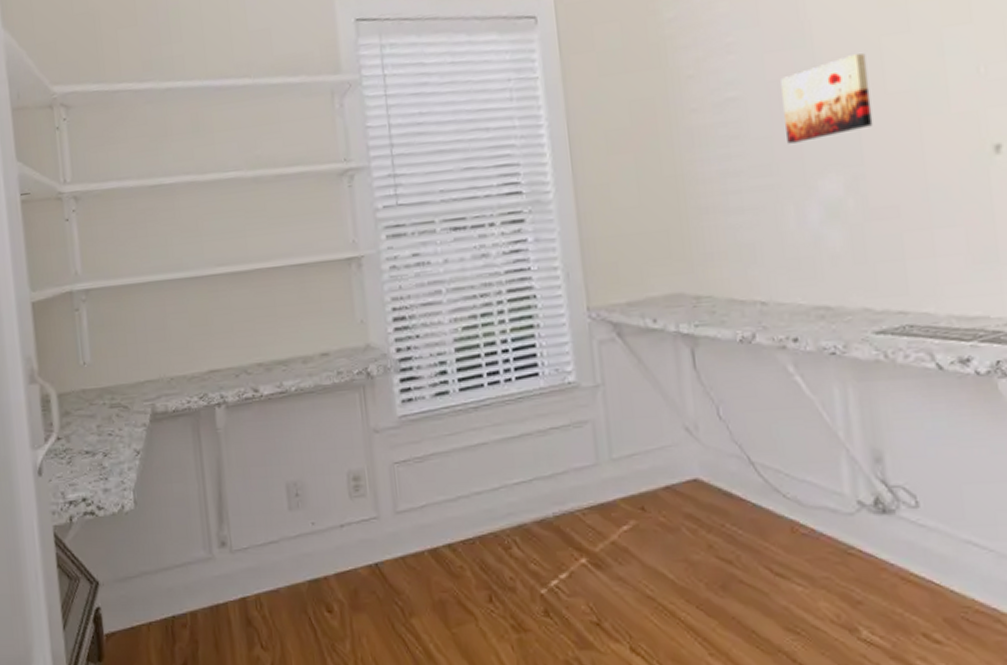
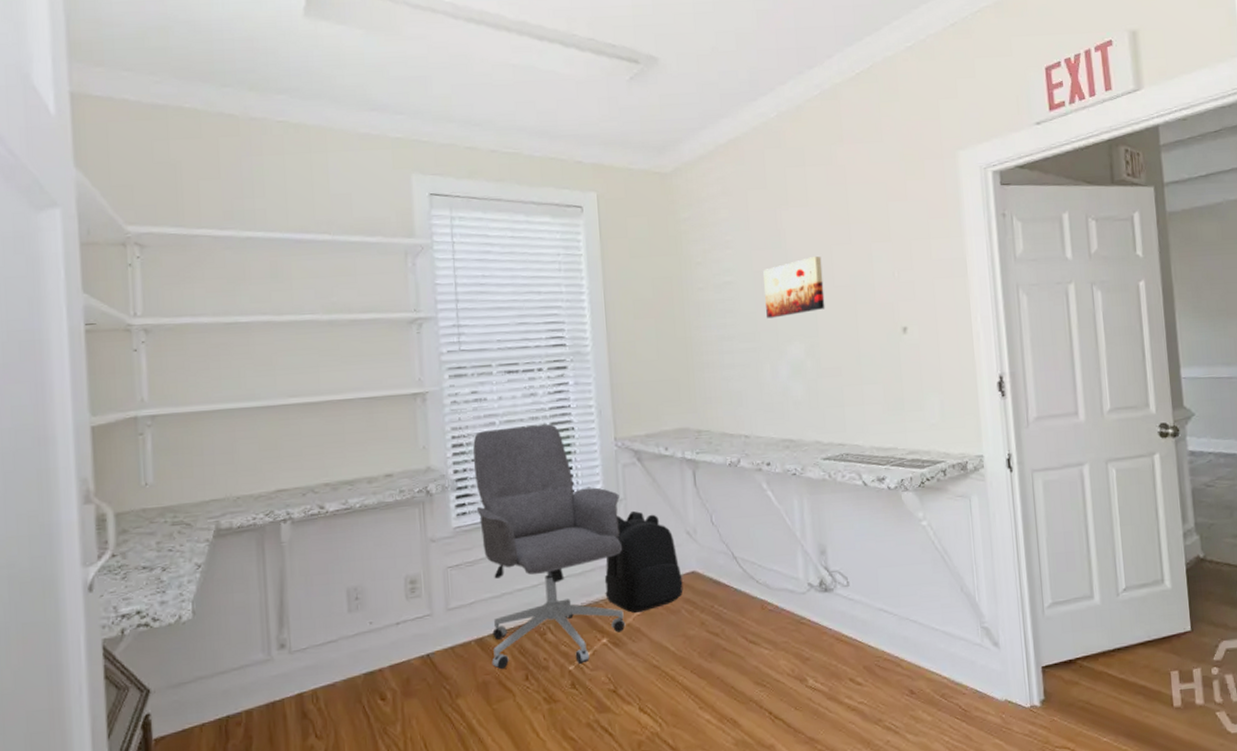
office chair: none [417,291,610,588] -> present [473,424,626,670]
backpack: none [580,399,683,528] -> present [604,510,683,613]

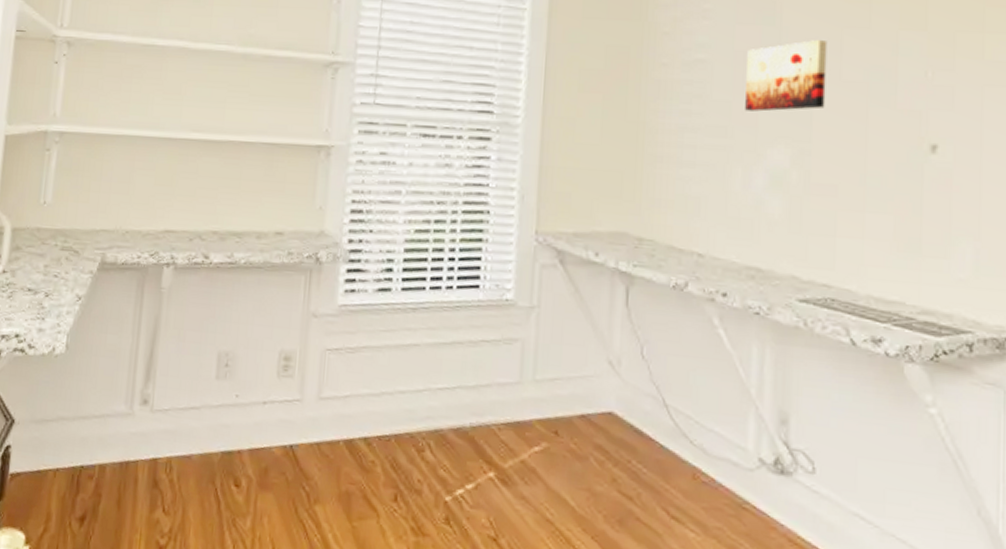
office chair: present [473,424,626,670] -> none [359,199,532,497]
backpack: present [604,510,683,613] -> none [499,322,596,450]

